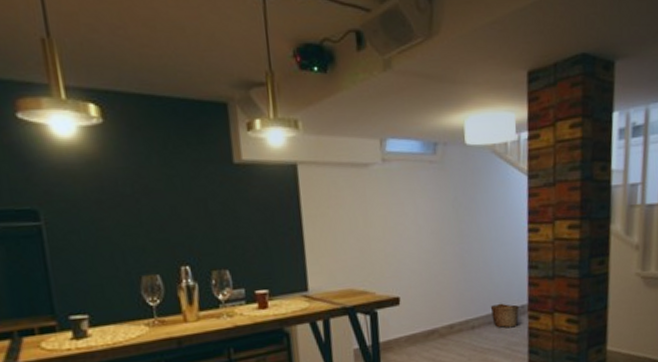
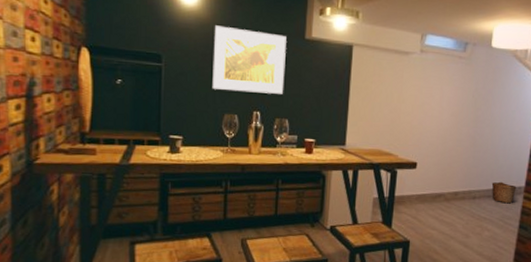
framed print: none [108,160,216,246] -> present [212,25,287,94]

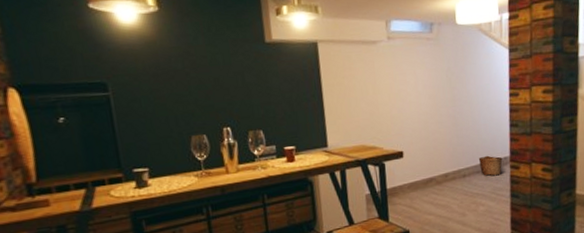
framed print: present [212,25,287,94] -> none [163,41,252,111]

